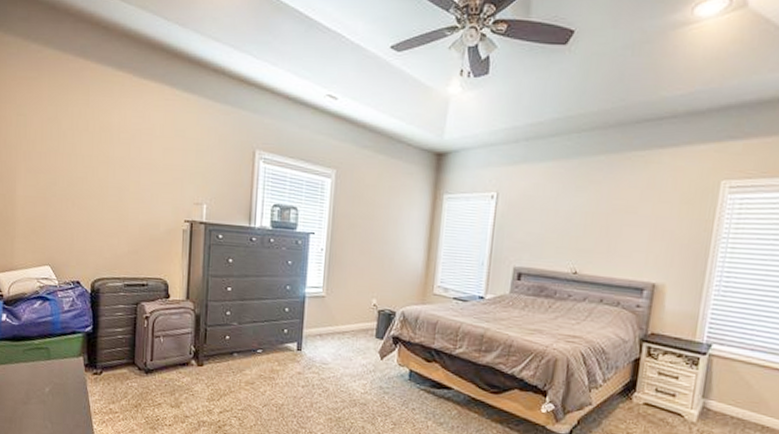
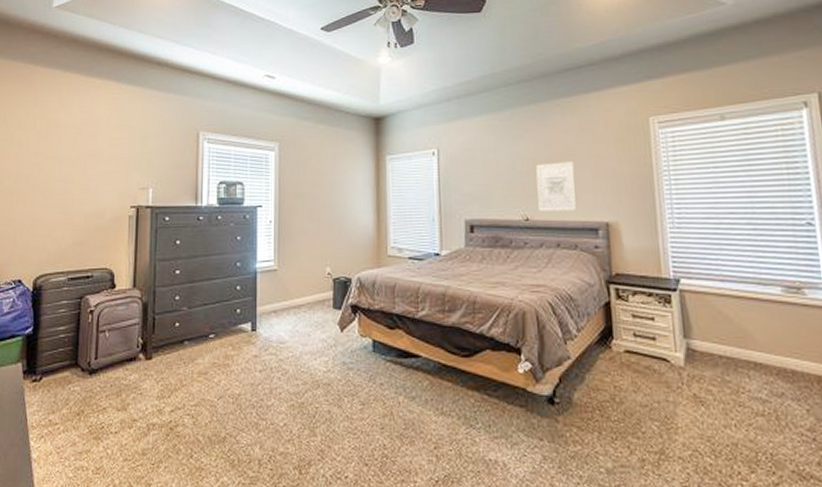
wall art: none [589,218,634,269] -> present [536,161,578,211]

